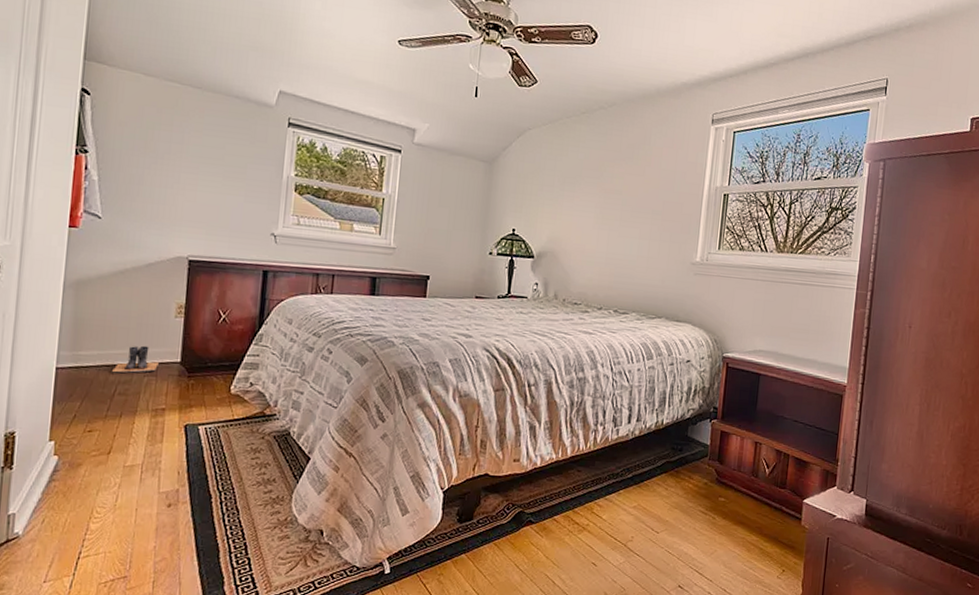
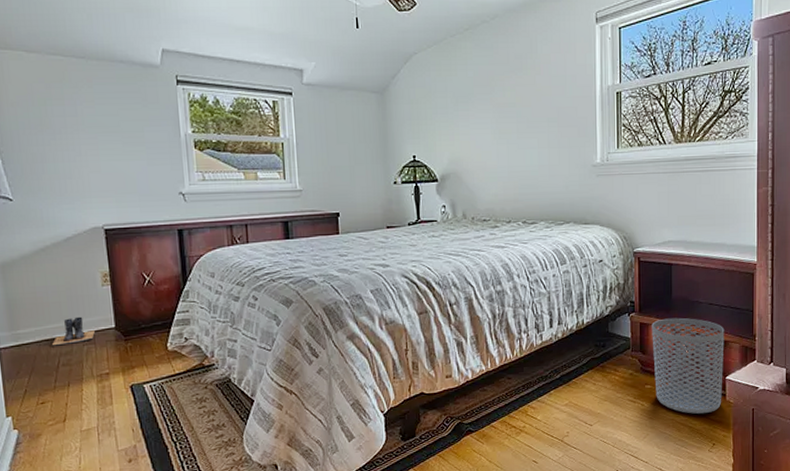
waste bin: none [729,430,807,537] -> present [652,318,725,414]

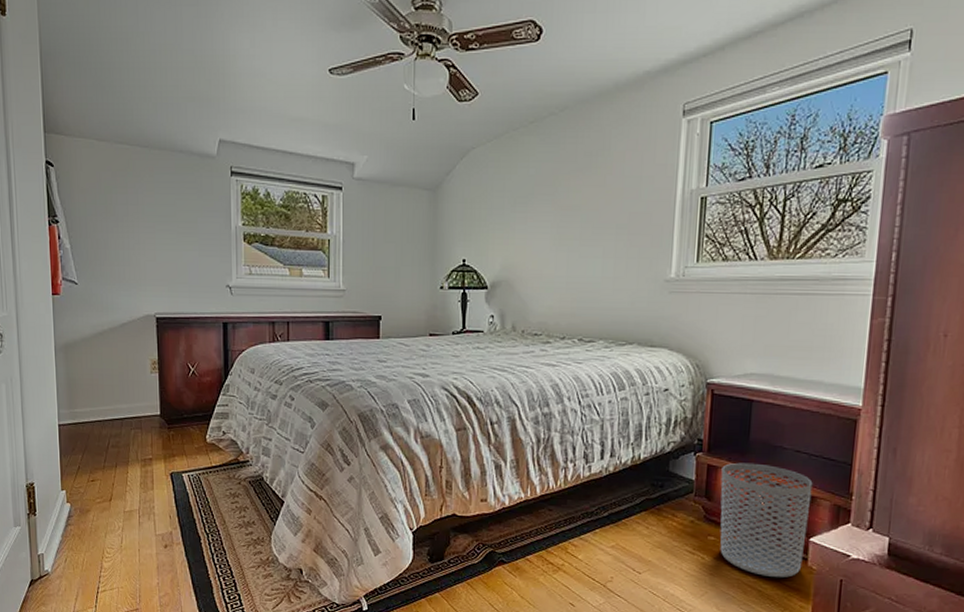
boots: present [51,316,95,346] -> none [103,401,142,428]

